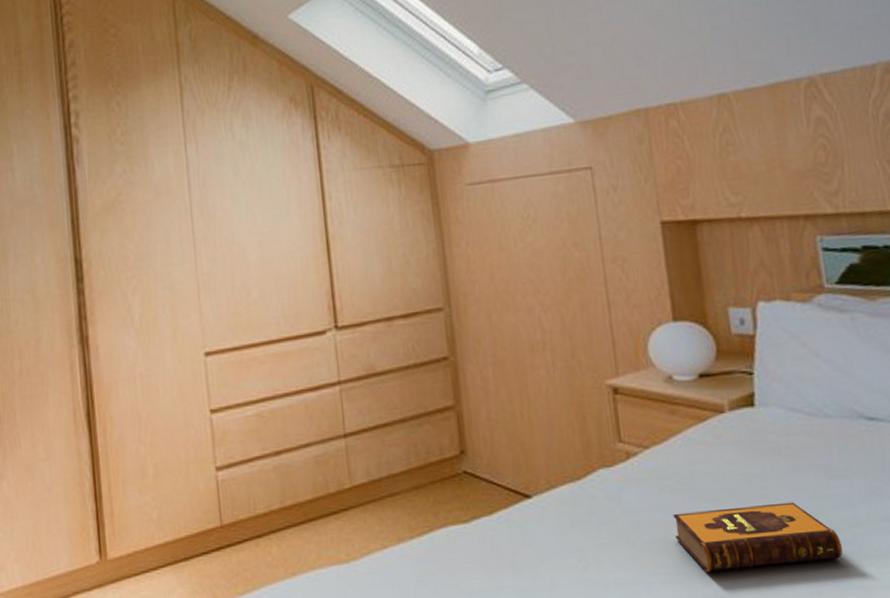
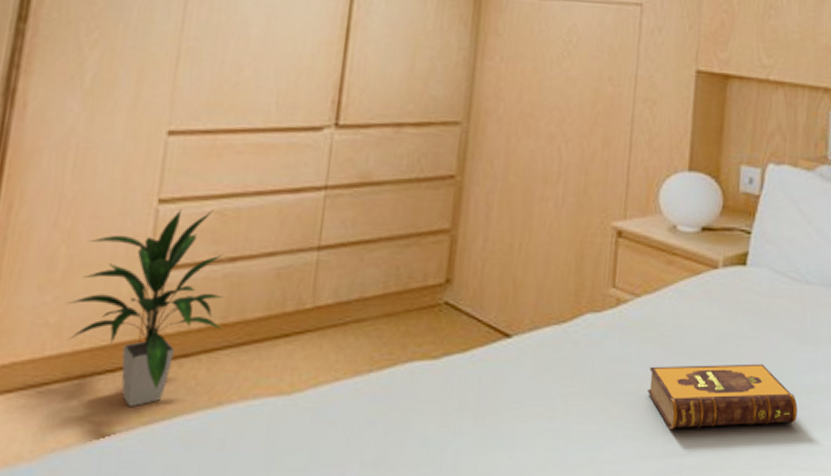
indoor plant: none [161,413,281,581] -> present [65,209,224,406]

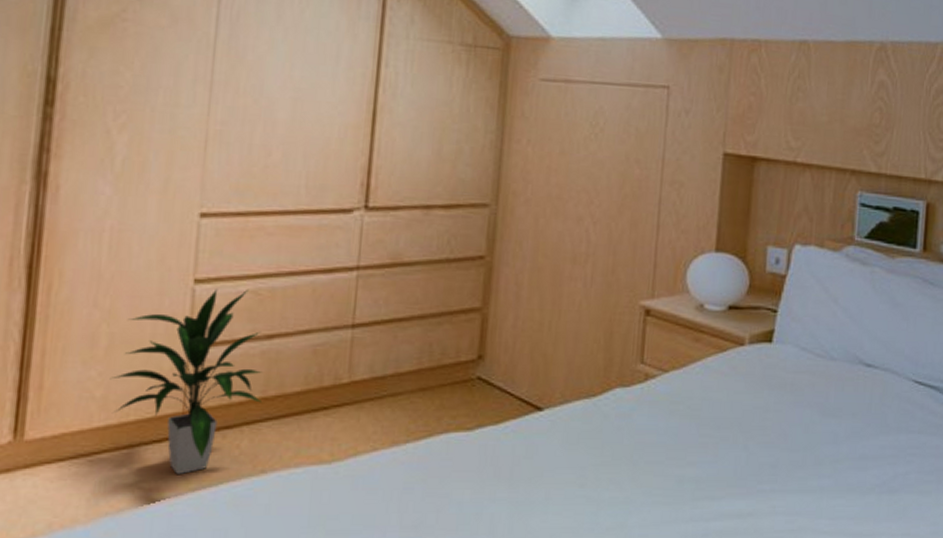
hardback book: present [647,363,798,429] -> none [674,435,821,496]

